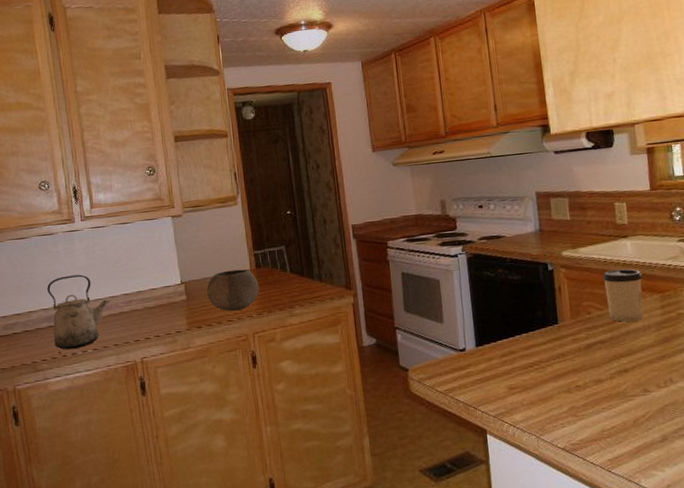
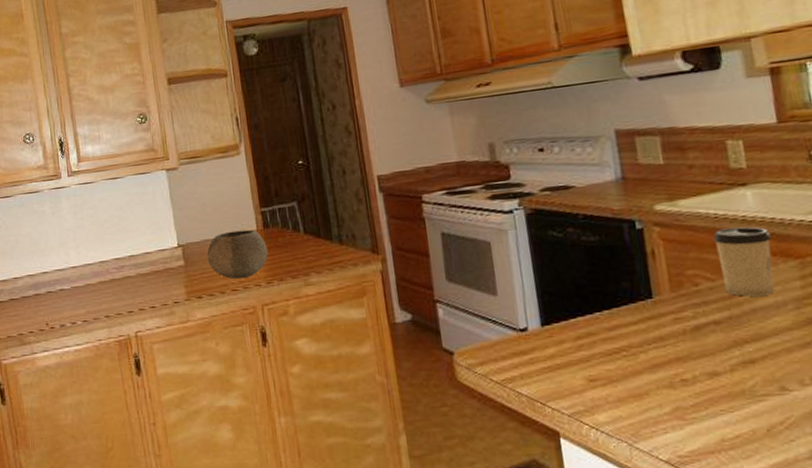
kettle: present [47,274,110,350] -> none [33,236,100,321]

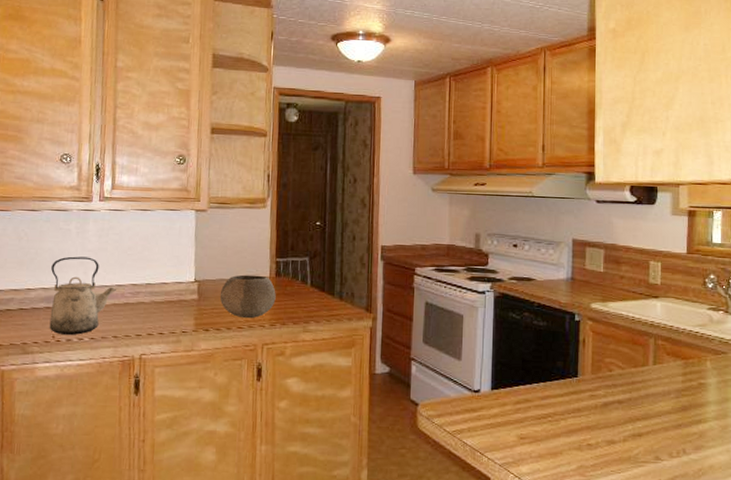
kettle: none [33,236,100,321] -> present [49,256,116,336]
cup: present [713,226,775,297] -> none [628,329,668,385]

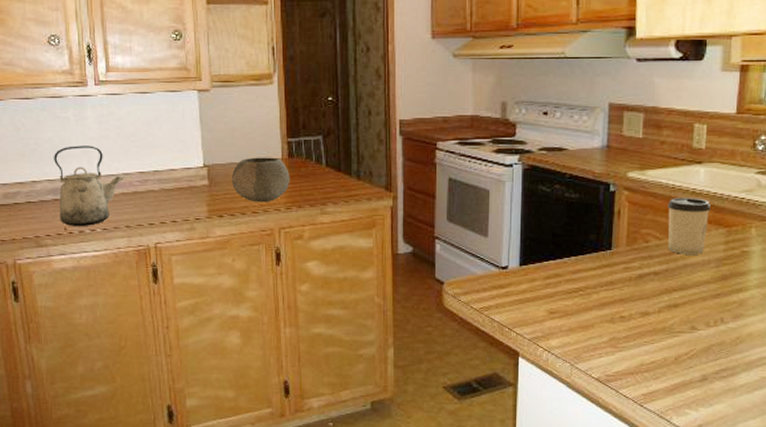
cup: none [628,329,668,385] -> present [667,198,711,254]

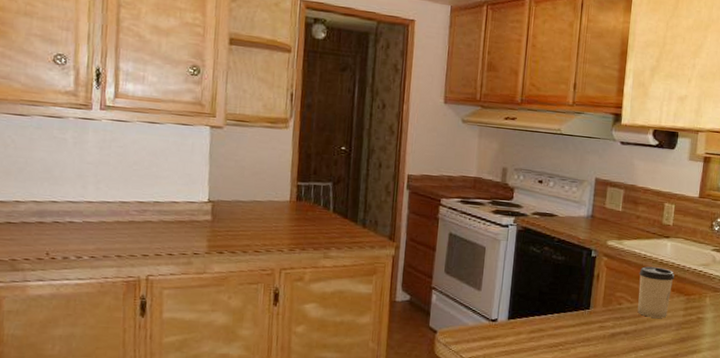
kettle: present [54,145,123,227] -> none [42,168,120,253]
bowl: present [231,157,290,203] -> none [235,197,296,243]

